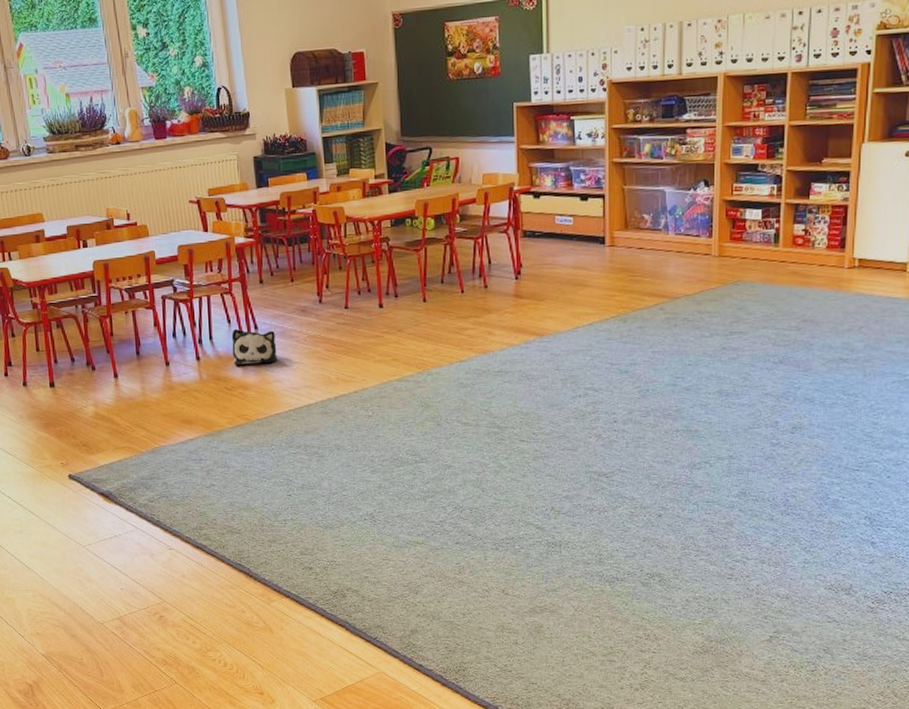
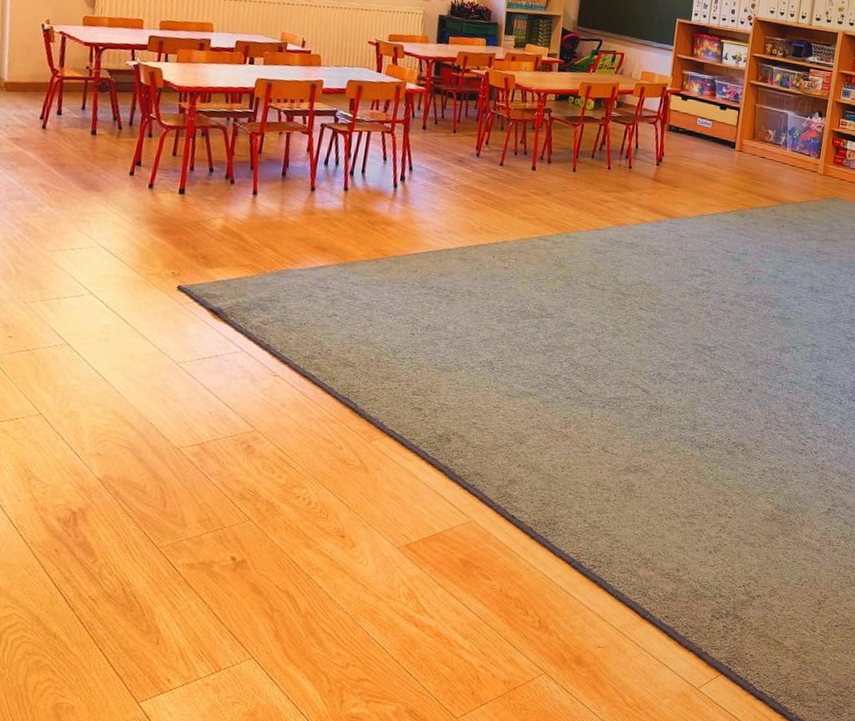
plush toy: present [231,328,277,365] -> none [382,166,429,204]

